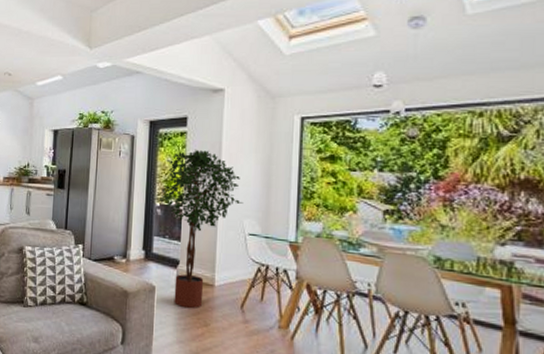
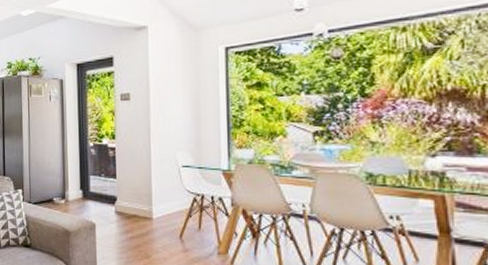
potted tree: present [160,149,243,308] -> none [93,87,174,242]

